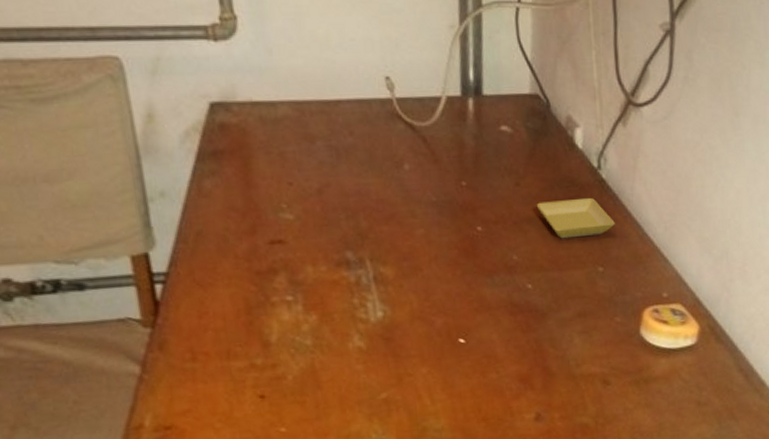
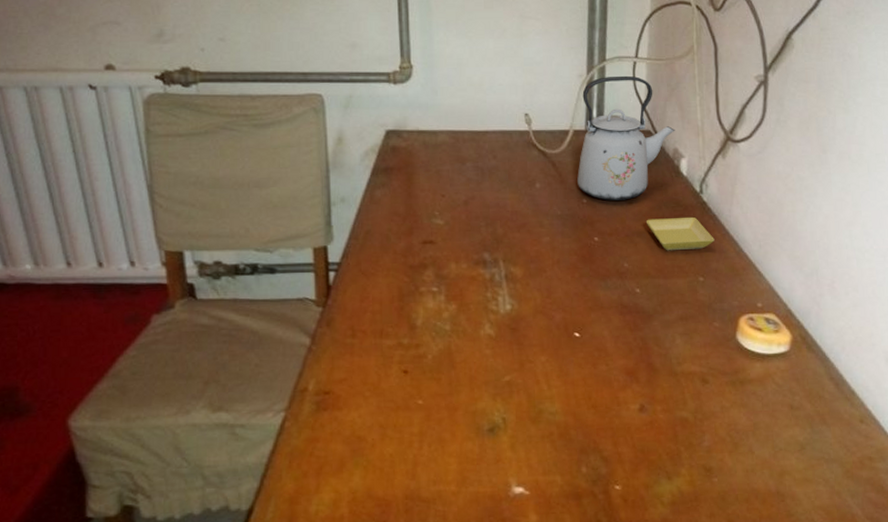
kettle: none [453,25,568,182] -> present [577,75,675,201]

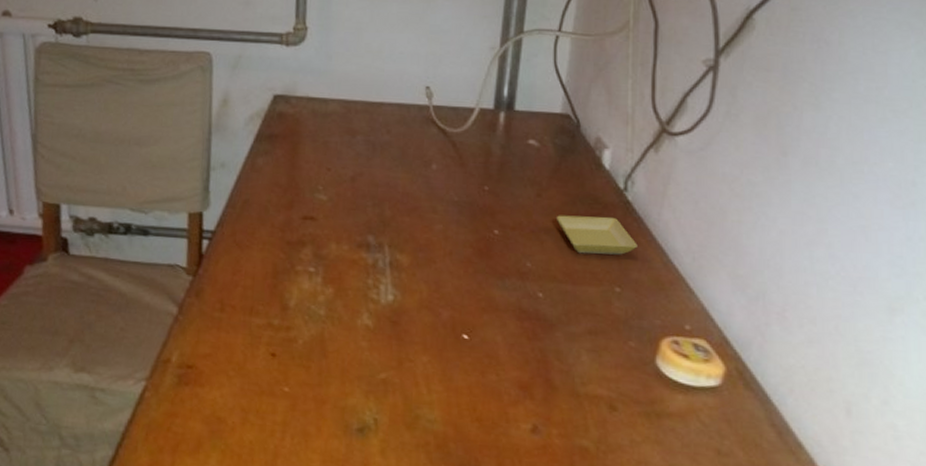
kettle: present [577,75,675,201] -> none [480,50,600,191]

